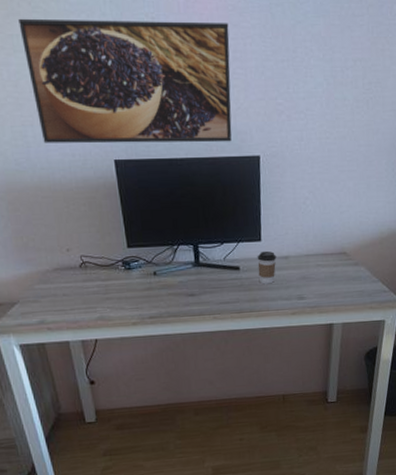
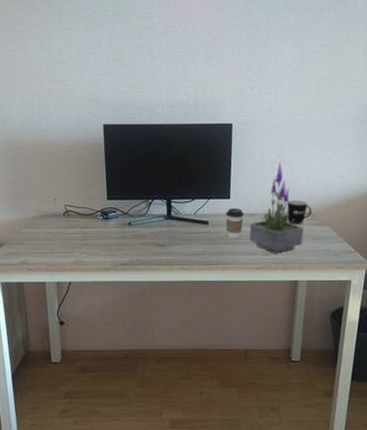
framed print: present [18,18,232,144] -> none [38,14,210,112]
potted plant: none [282,198,338,298] -> present [249,162,304,254]
mug: none [320,239,347,266] -> present [287,200,312,224]

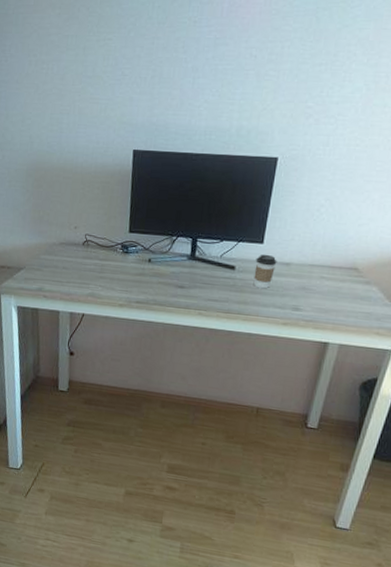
potted plant: present [249,162,304,254] -> none [279,206,345,310]
mug: present [287,200,312,224] -> none [327,252,359,281]

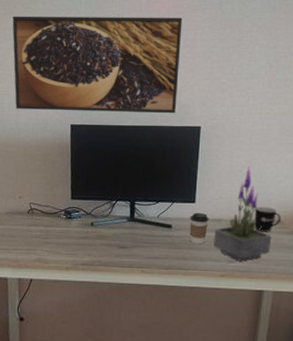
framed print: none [74,21,269,142] -> present [12,16,182,114]
potted plant: none [279,206,345,310] -> present [214,167,272,262]
mug: none [327,252,359,281] -> present [254,207,282,232]

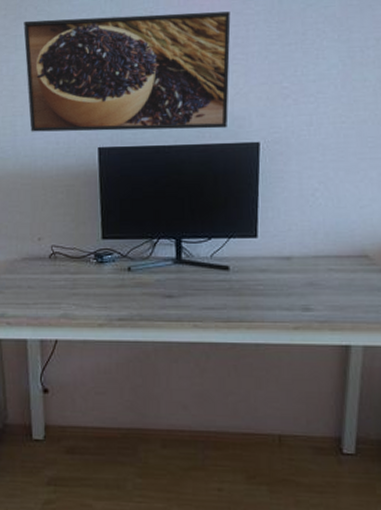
coffee cup: present [189,212,209,244] -> none [251,249,276,289]
potted plant: present [214,167,272,262] -> none [283,189,358,309]
mug: present [254,207,282,232] -> none [333,239,369,271]

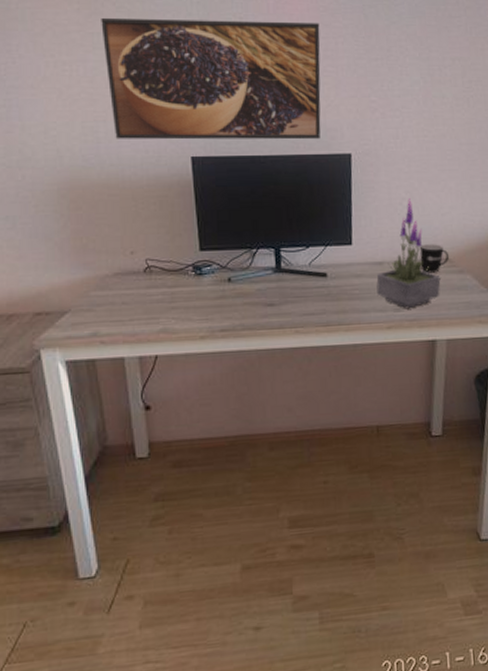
potted plant: none [283,189,358,309] -> present [376,198,441,309]
mug: none [333,239,369,271] -> present [419,244,450,273]

